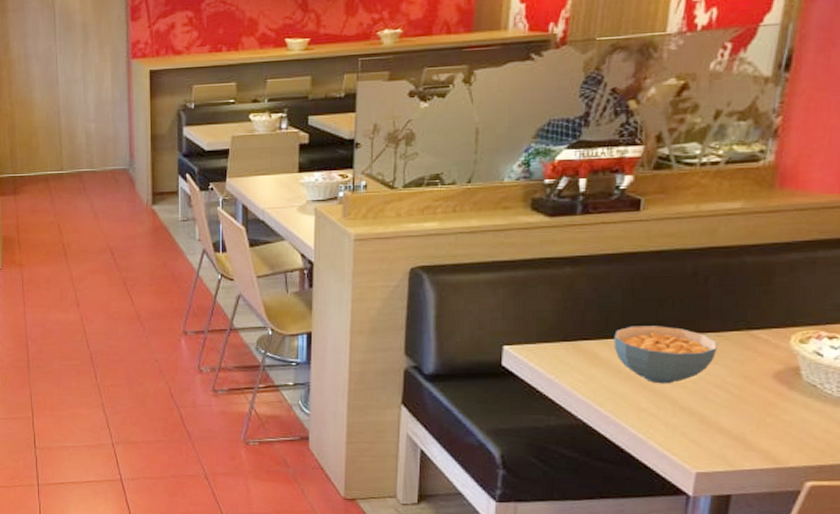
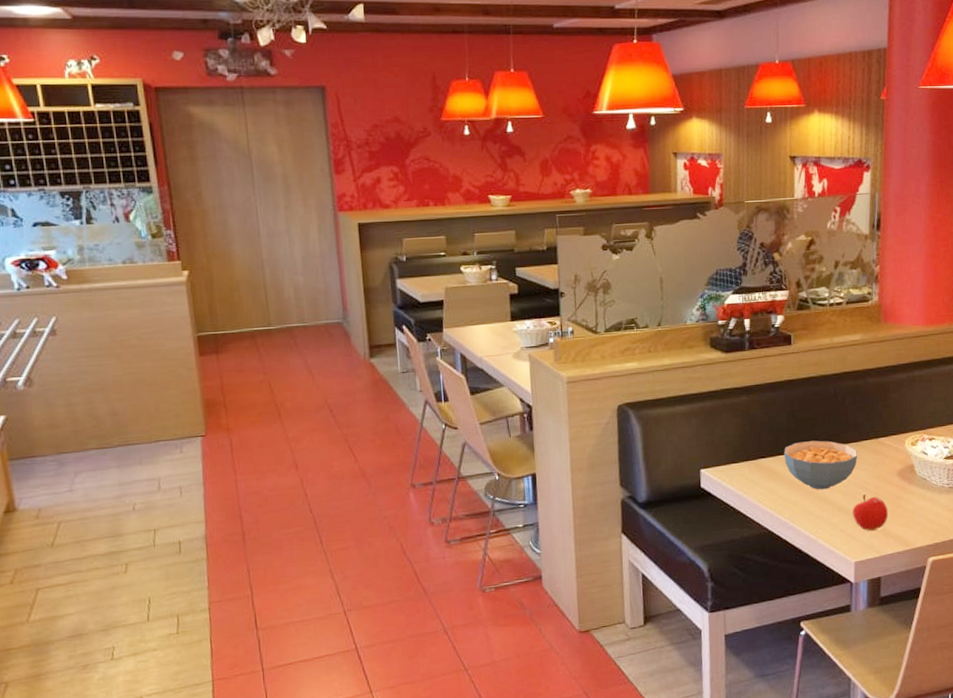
fruit: none [701,394,752,439] -> present [853,494,888,531]

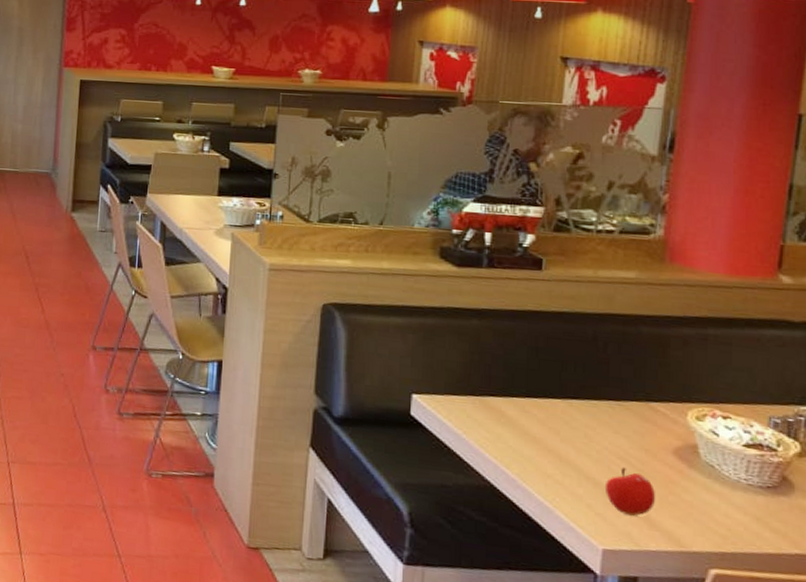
cereal bowl: present [784,440,858,490] -> none [519,386,619,451]

